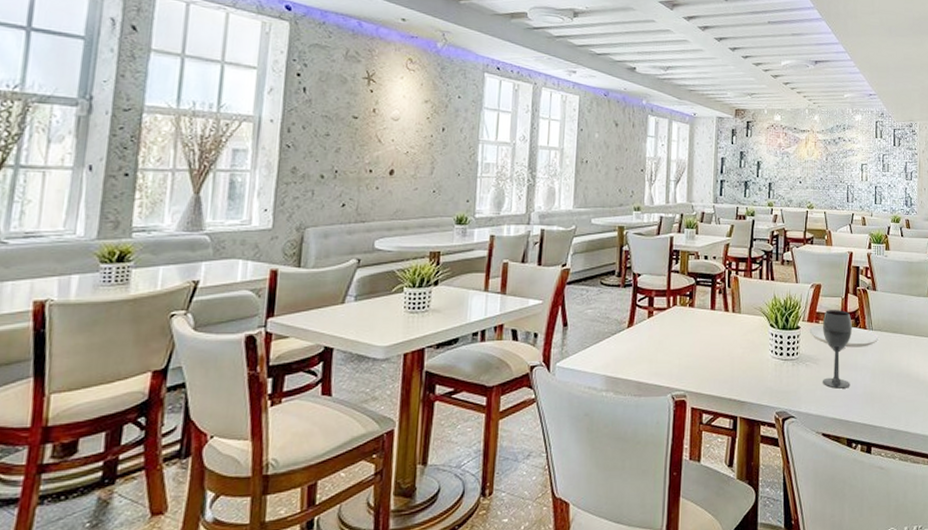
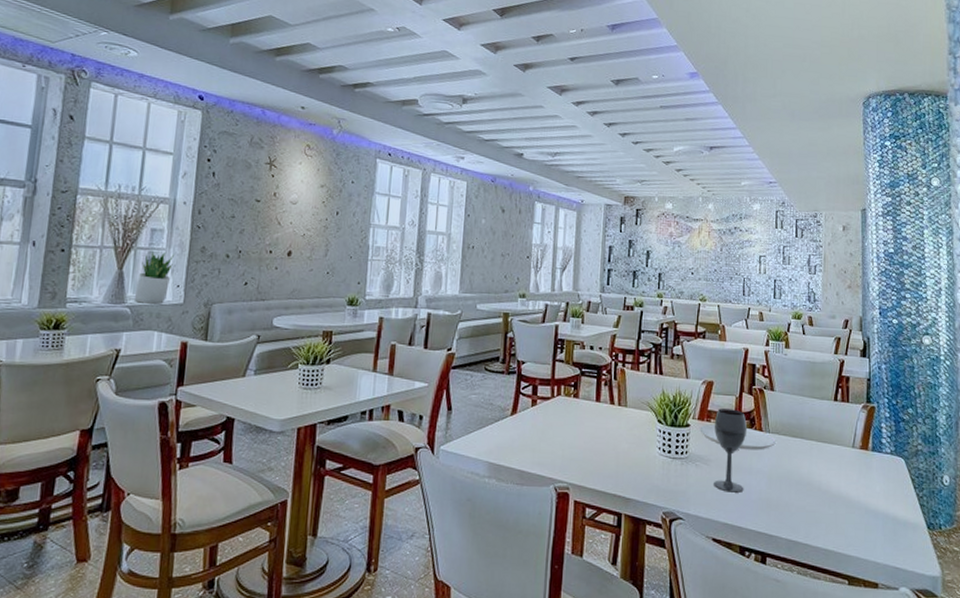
planter: none [215,173,262,232] -> present [135,251,176,306]

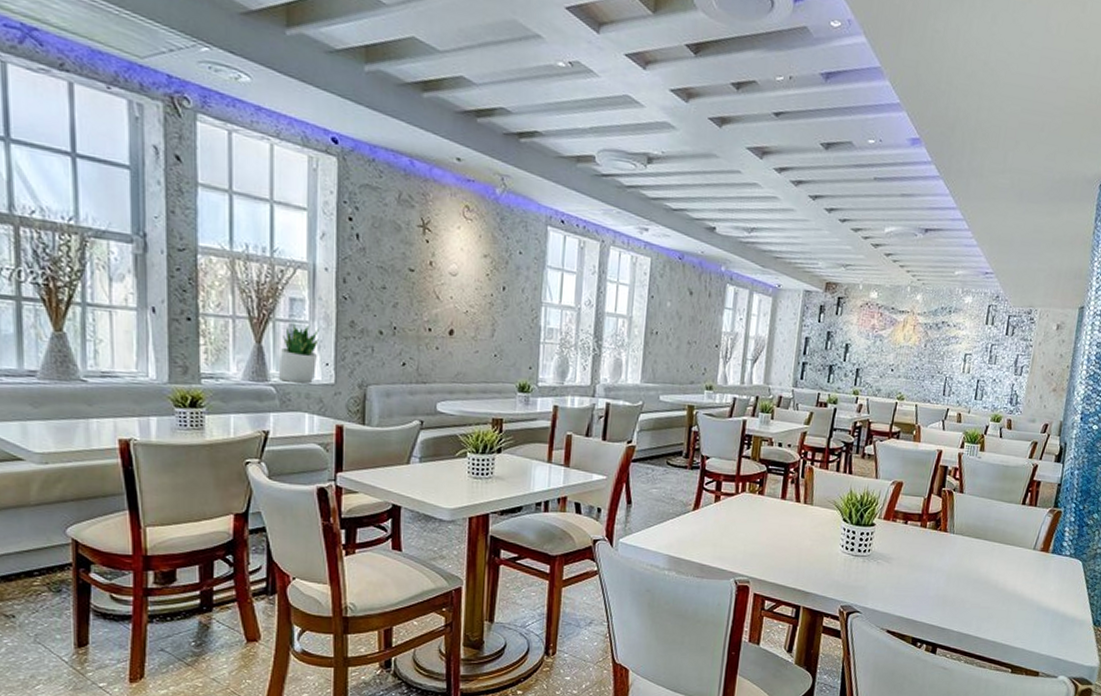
plate: present [700,424,776,450] -> none [884,524,959,550]
wine glass: present [714,408,748,493] -> none [893,509,933,589]

